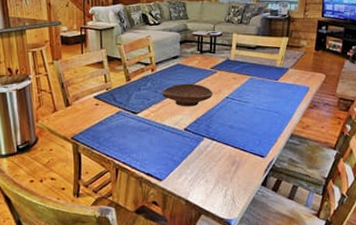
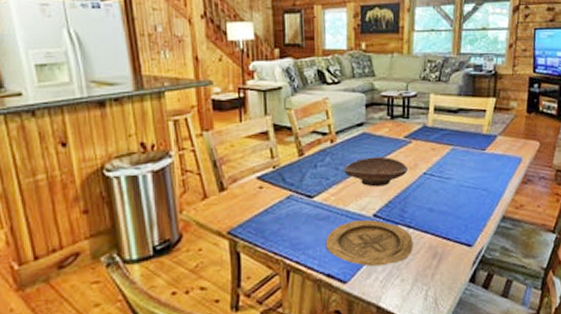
plate: none [146,132,216,169] -> present [325,219,413,267]

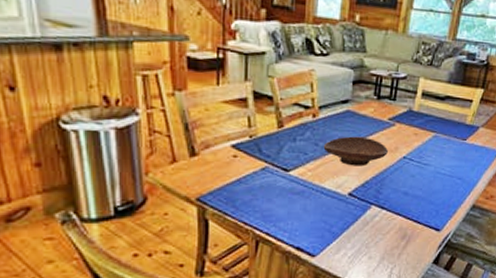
plate: present [325,219,413,267] -> none [297,197,385,243]

